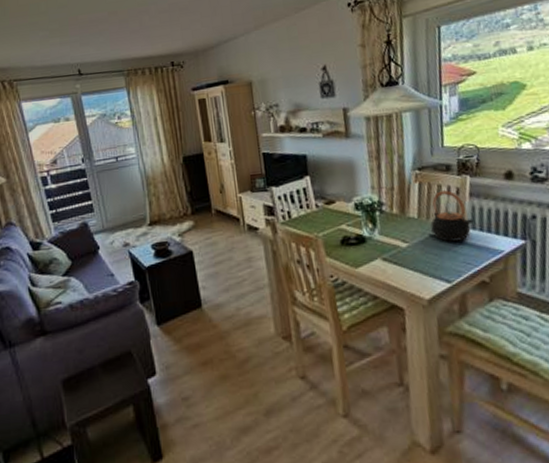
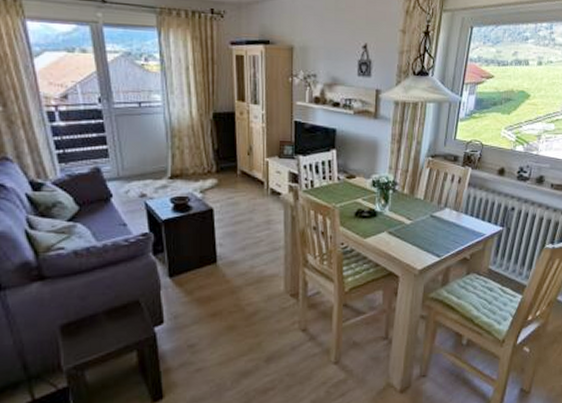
teapot: present [431,190,474,242] -> none [433,178,467,223]

